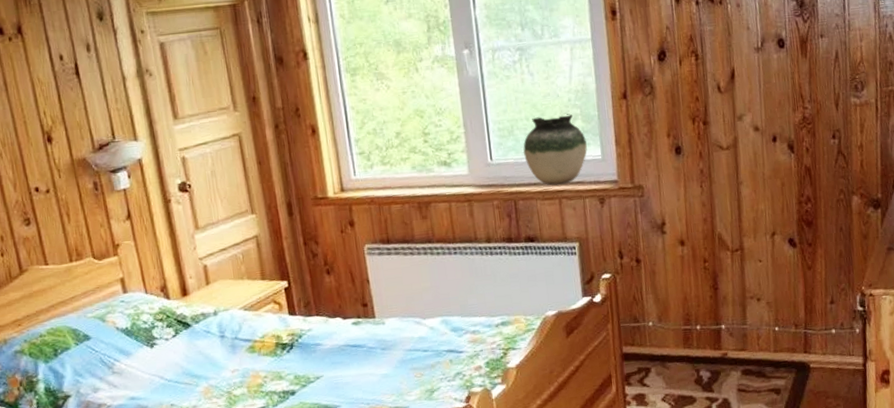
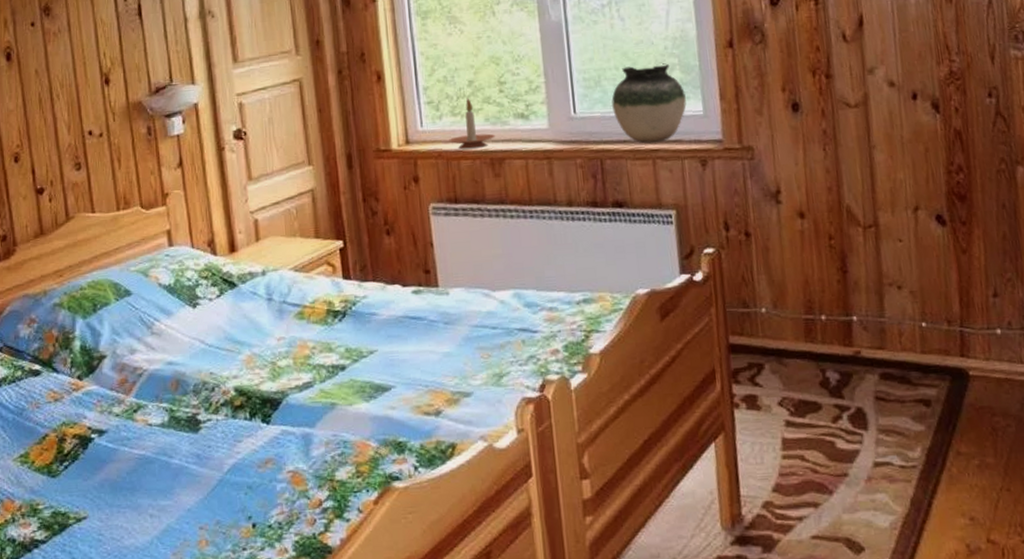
candle holder: none [380,148,421,196] -> present [449,98,495,150]

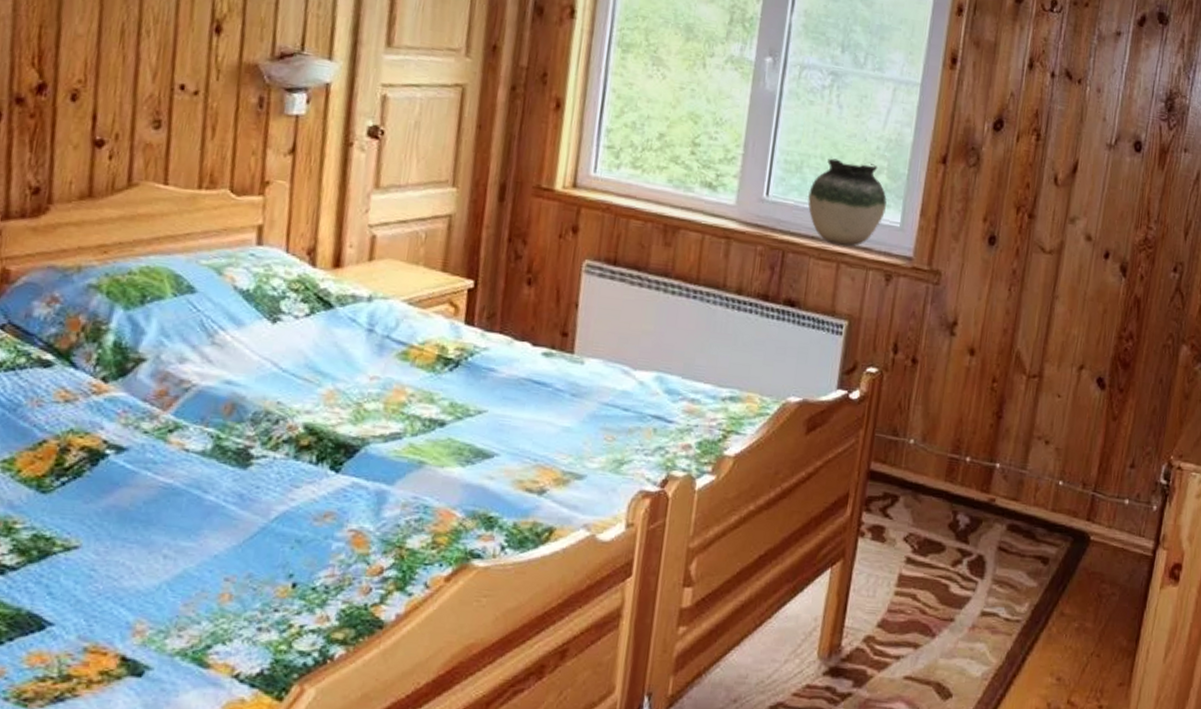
candle holder: present [449,98,495,150] -> none [622,152,675,211]

